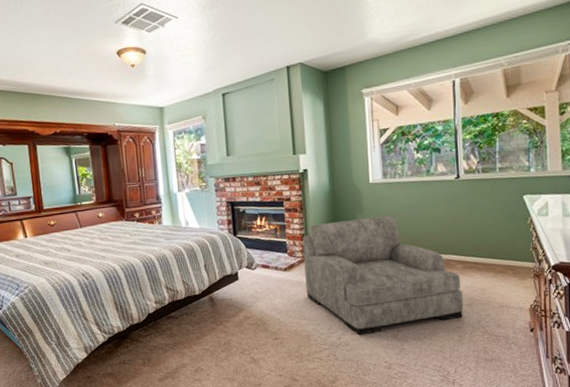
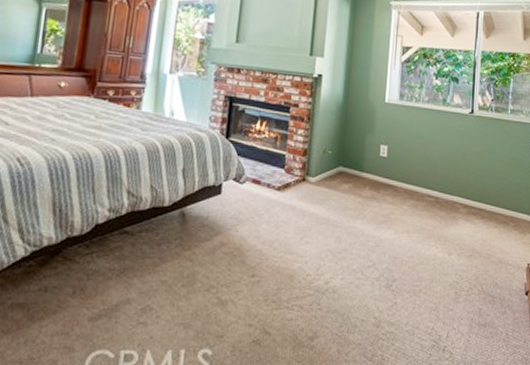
armchair: present [302,215,464,336] -> none [298,139,464,281]

